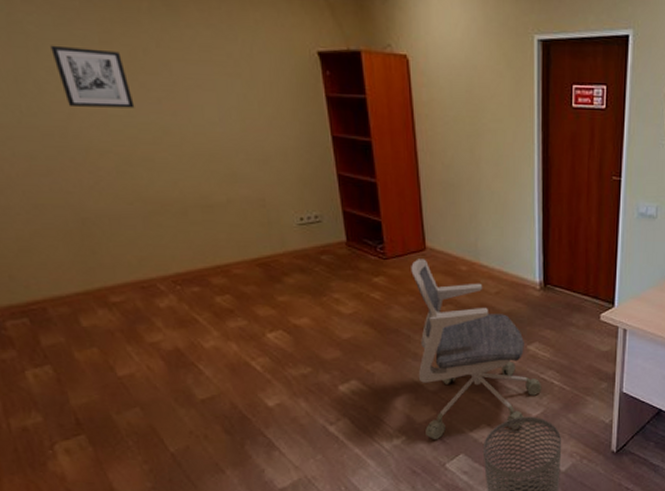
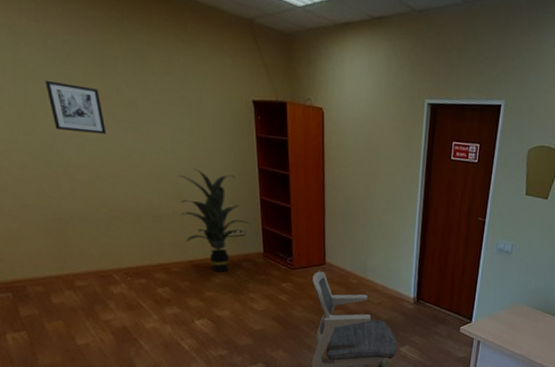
indoor plant: none [230,142,327,270] -> present [178,168,250,272]

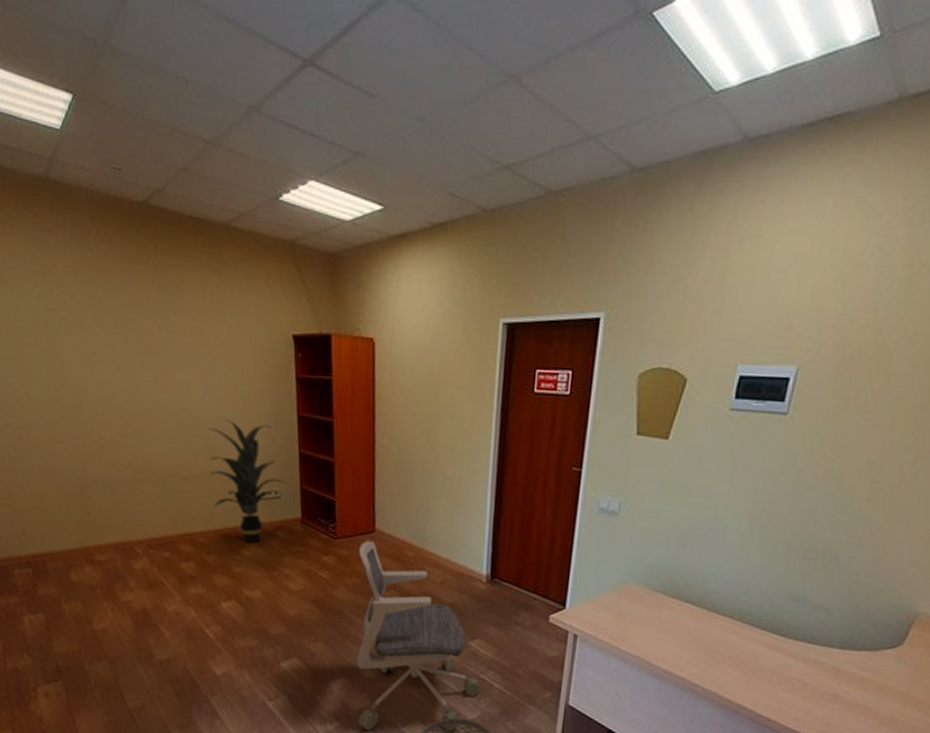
wall art: present [45,80,107,135] -> none [76,329,135,385]

